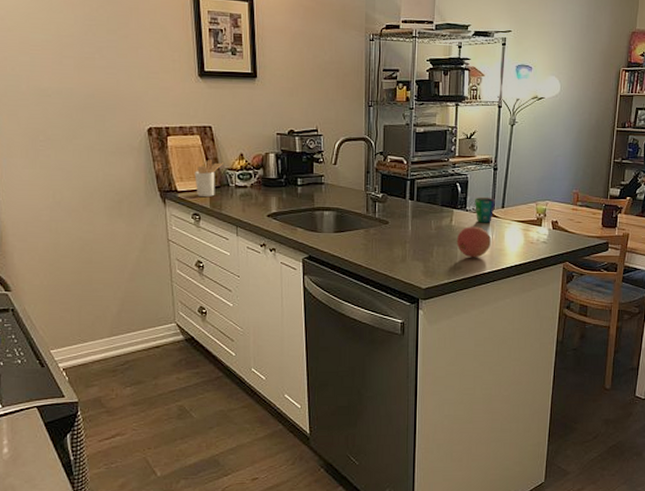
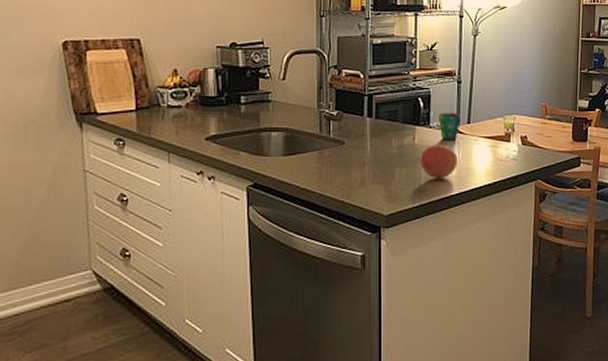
utensil holder: present [195,160,223,196] -> none [118,77,154,119]

